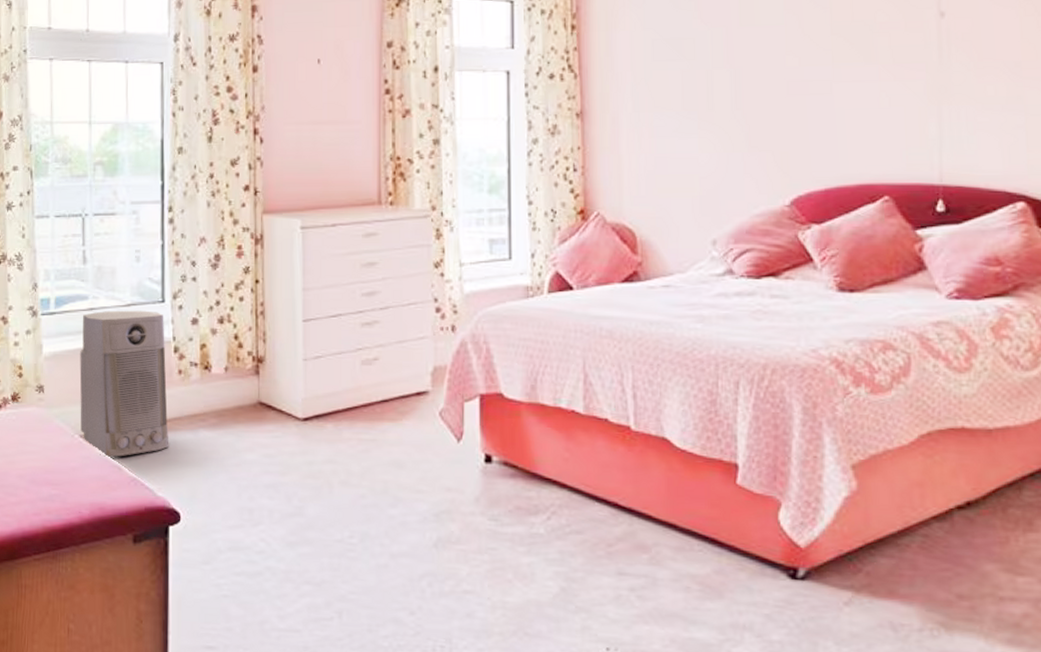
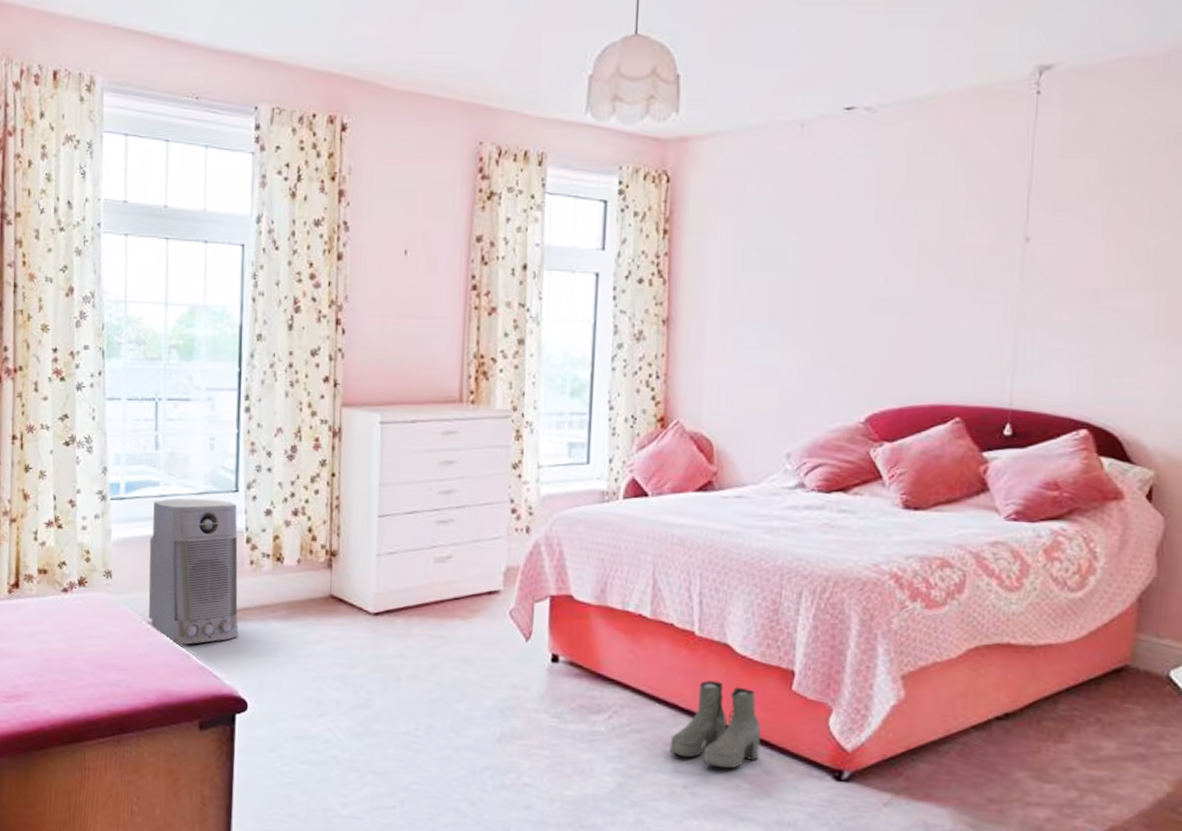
boots: none [613,476,708,569] -> present [669,680,761,769]

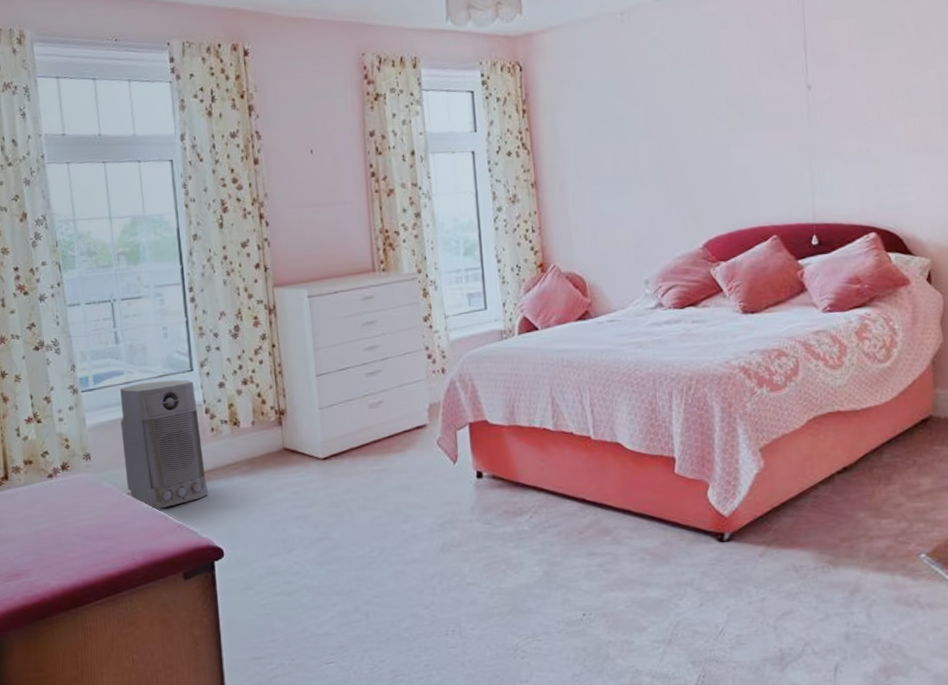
boots: present [669,680,761,769] -> none [582,474,656,546]

